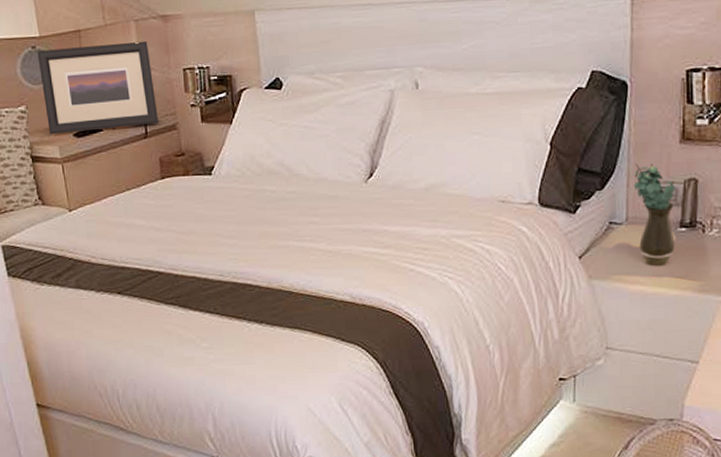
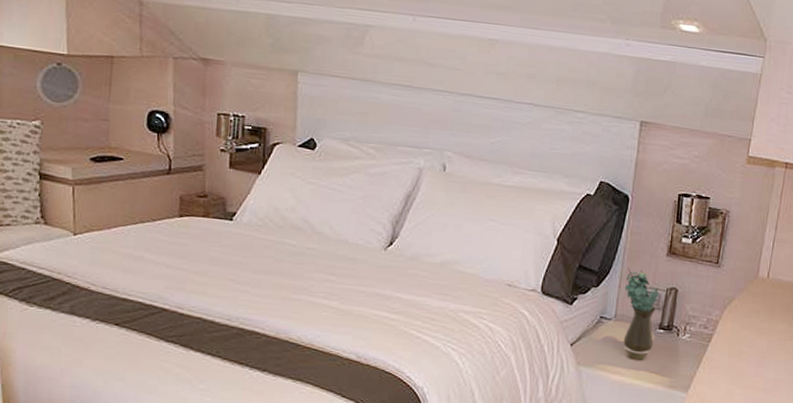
picture frame: present [37,40,158,135] -> none [62,68,185,162]

